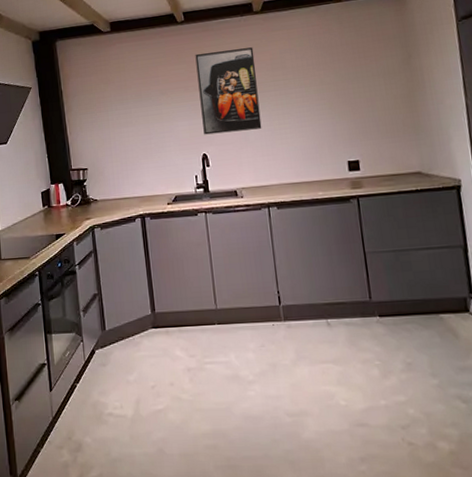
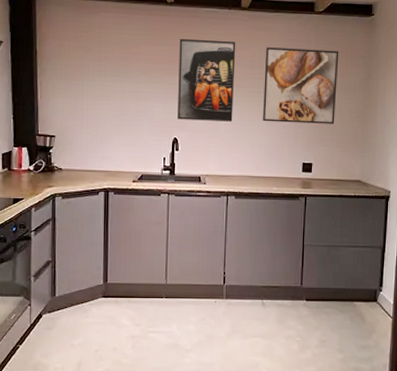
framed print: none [286,35,377,124] -> present [263,47,339,124]

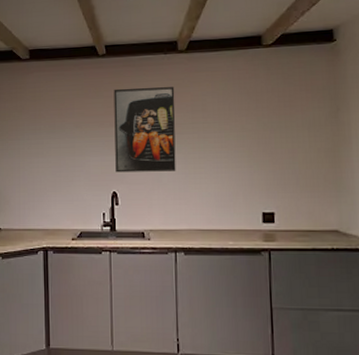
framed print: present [263,47,339,124] -> none [208,84,298,169]

